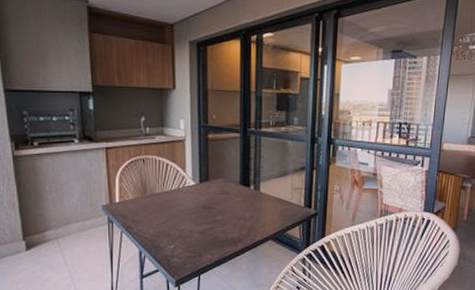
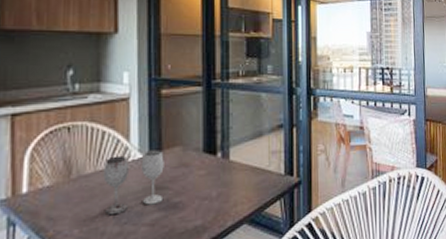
wineglass: none [168,180,211,222] -> present [103,150,164,214]

